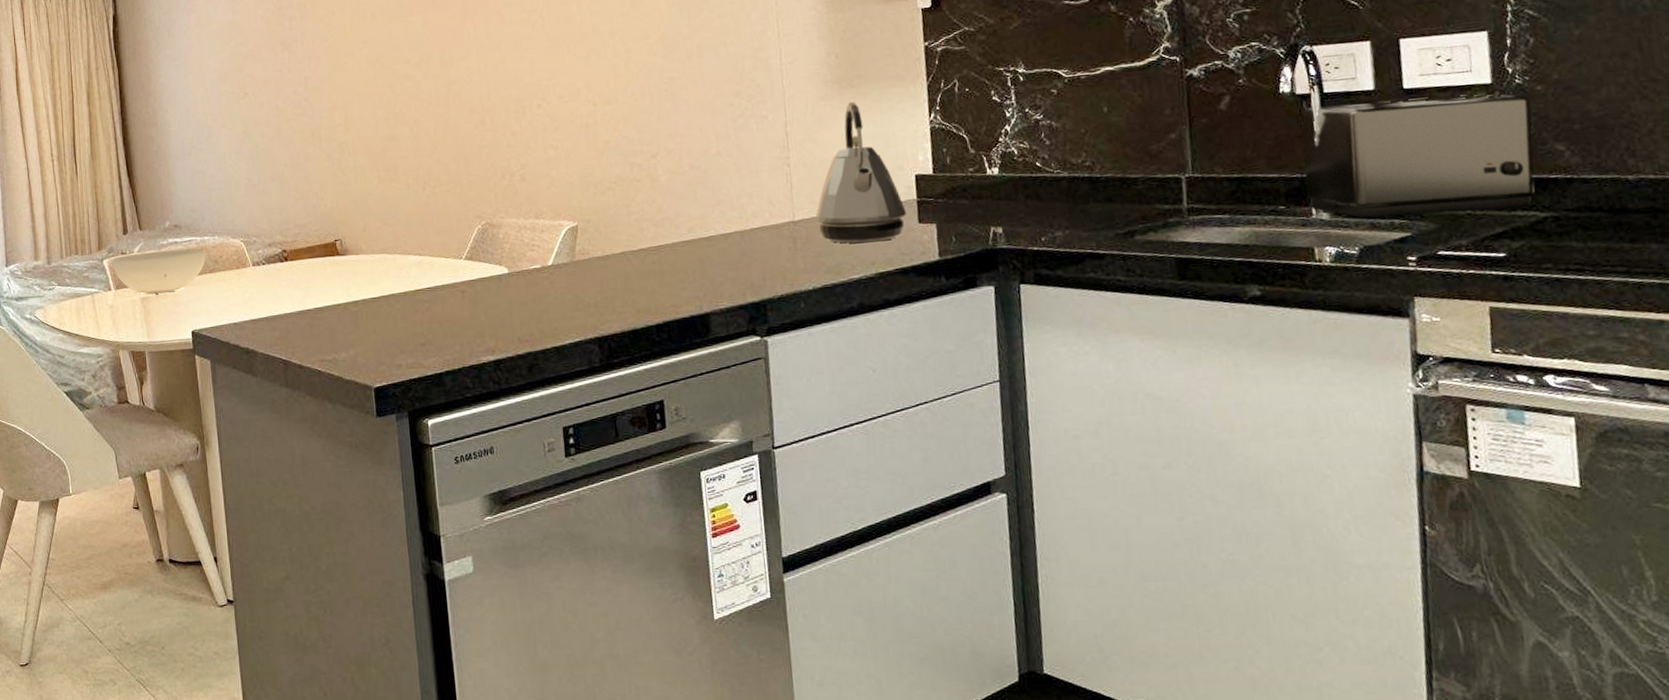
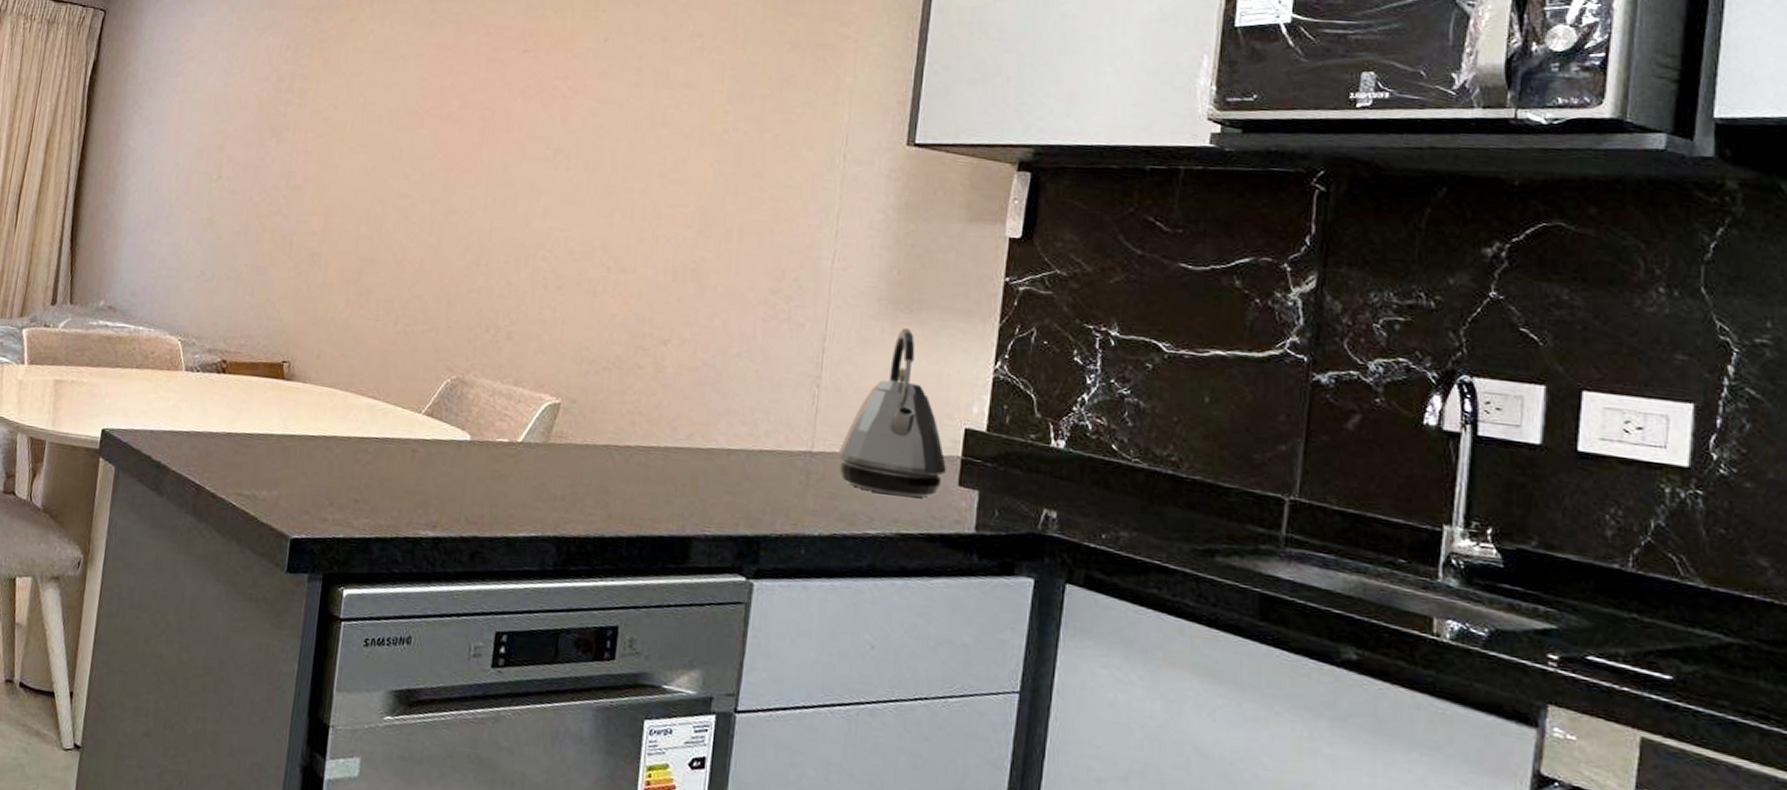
bowl: present [112,249,207,295] -> none [32,328,138,381]
toaster: present [1301,94,1535,219] -> none [1433,448,1734,627]

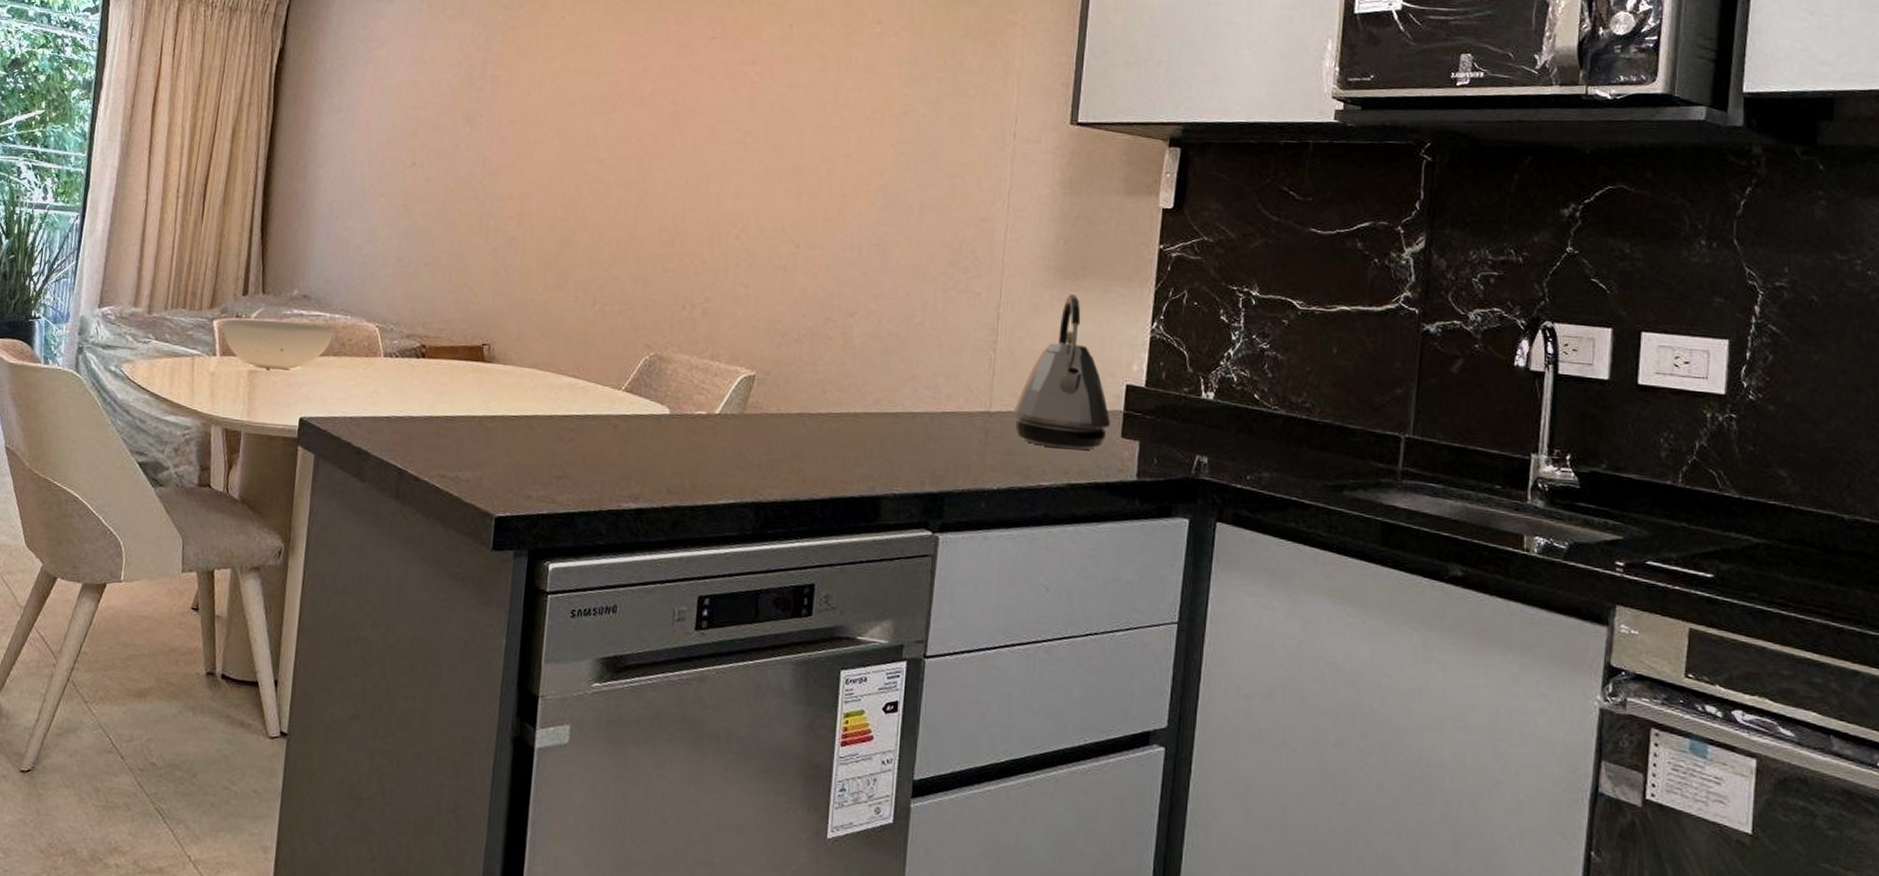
bowl: none [32,328,138,381] -> present [223,319,334,370]

